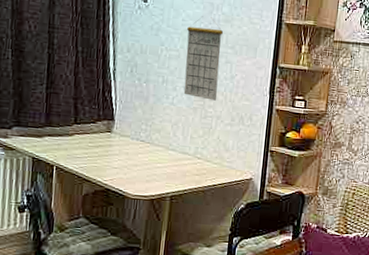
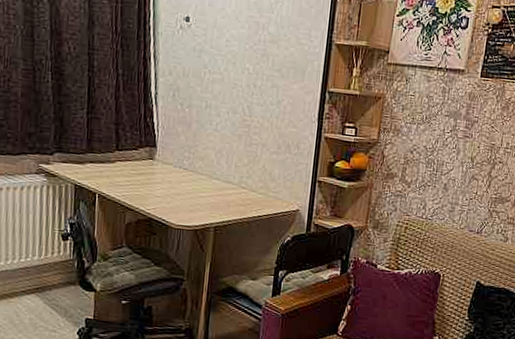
calendar: present [183,16,223,101] -> none [227,36,269,127]

